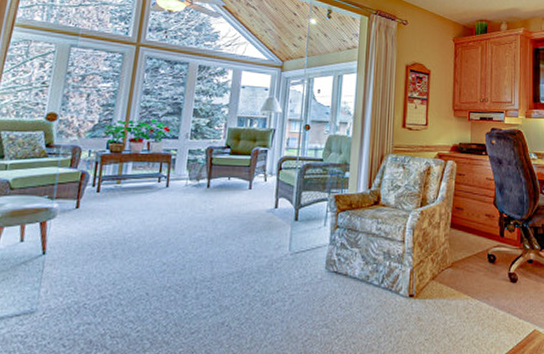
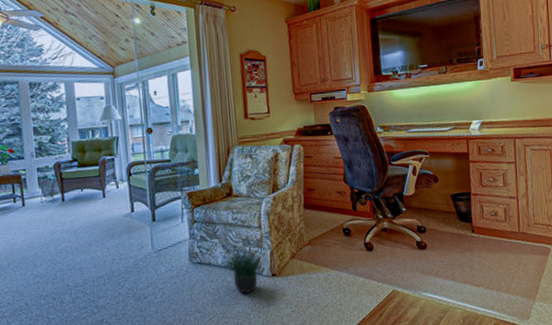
potted plant: none [359,257,403,312] -> present [223,245,265,294]

